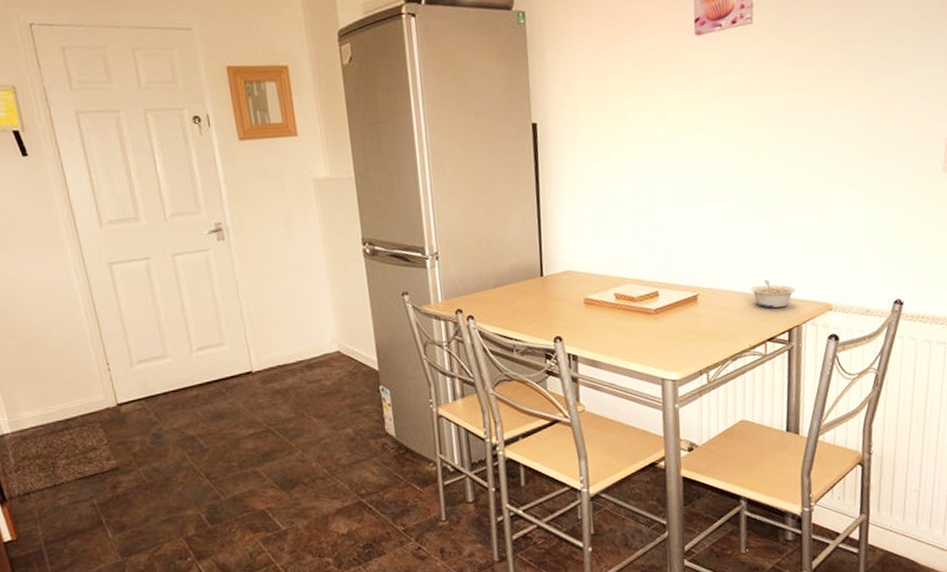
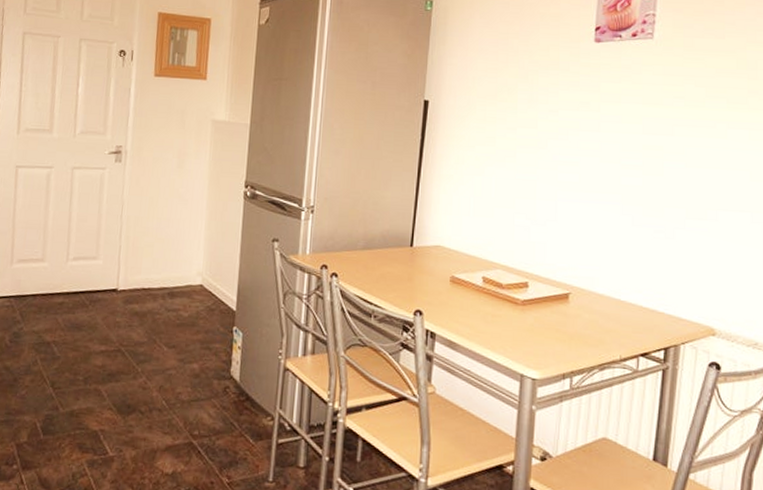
legume: present [750,280,795,309] -> none [626,291,676,324]

